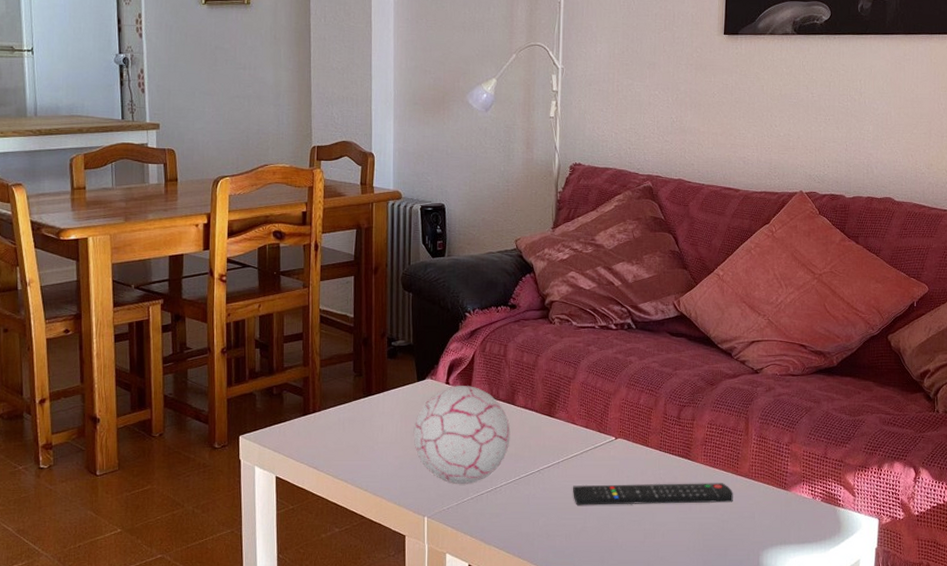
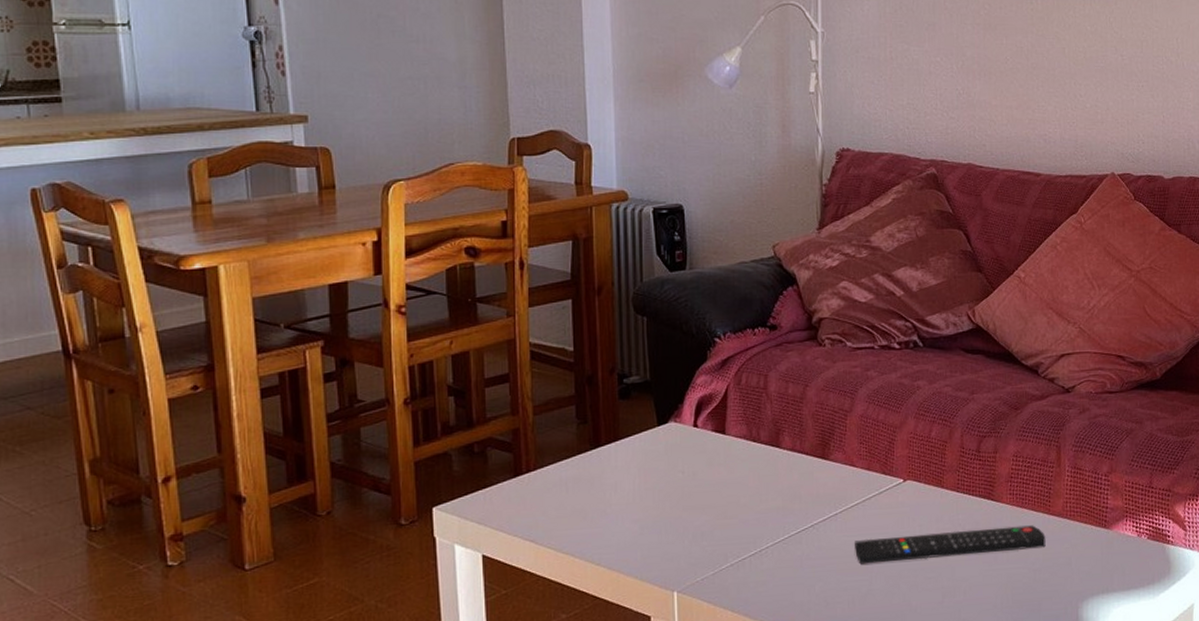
decorative ball: present [414,386,511,484] -> none [656,427,776,549]

